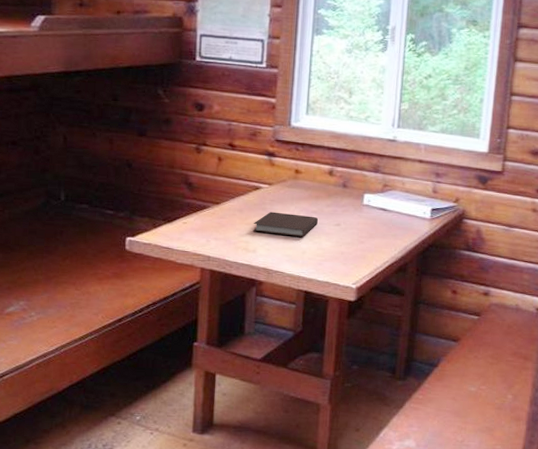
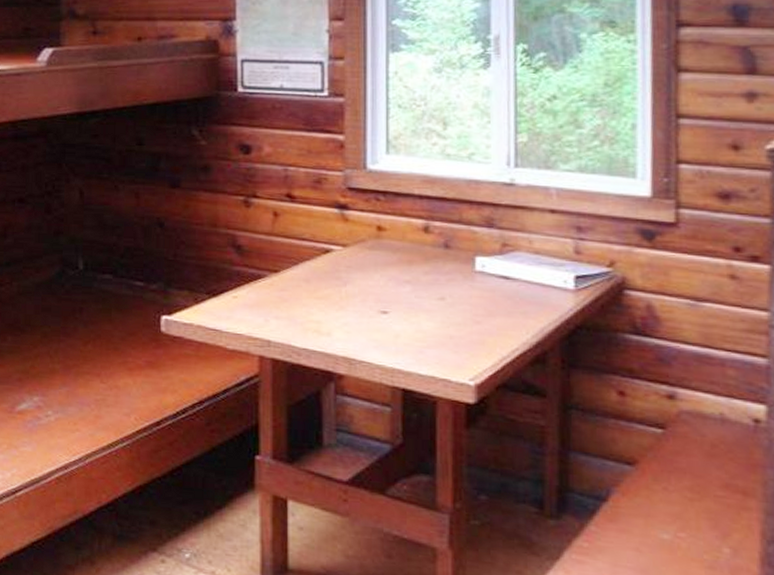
notebook: present [252,211,319,237] -> none [325,281,414,315]

